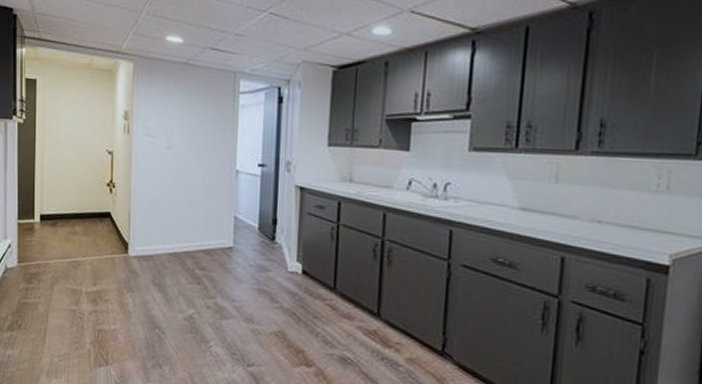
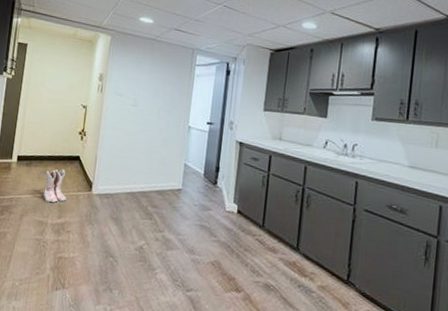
boots: none [73,228,100,268] -> present [43,169,67,203]

